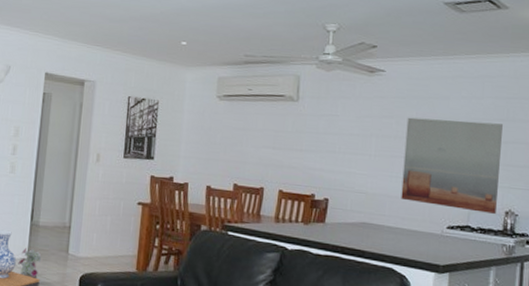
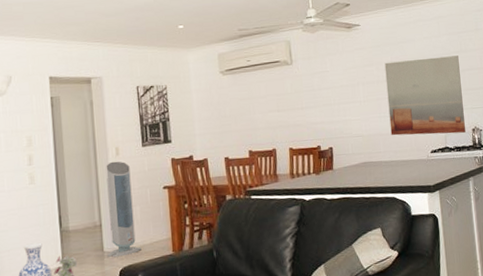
air purifier: none [71,167,108,263] -> present [106,161,141,258]

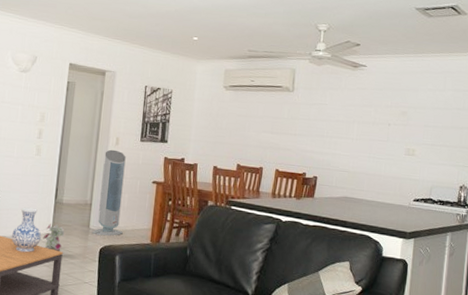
wall art: present [384,55,466,136] -> none [377,106,460,188]

